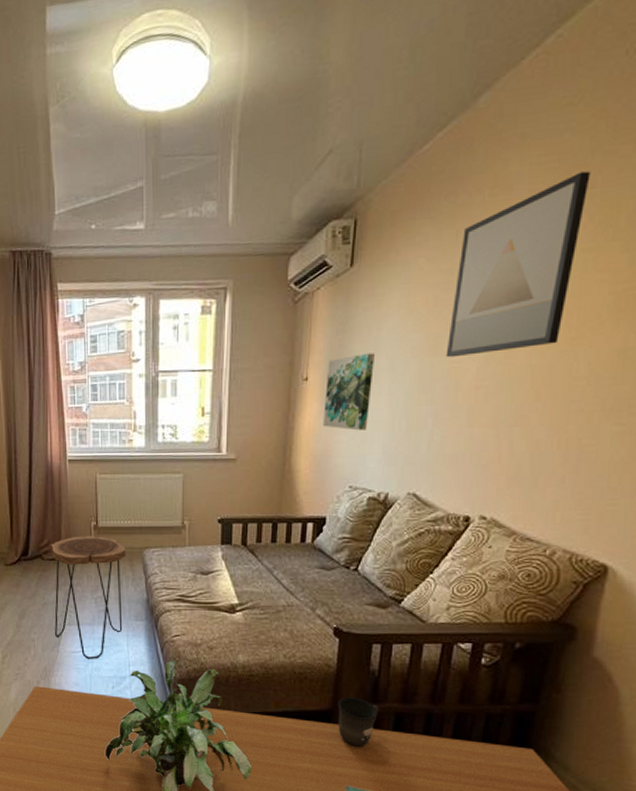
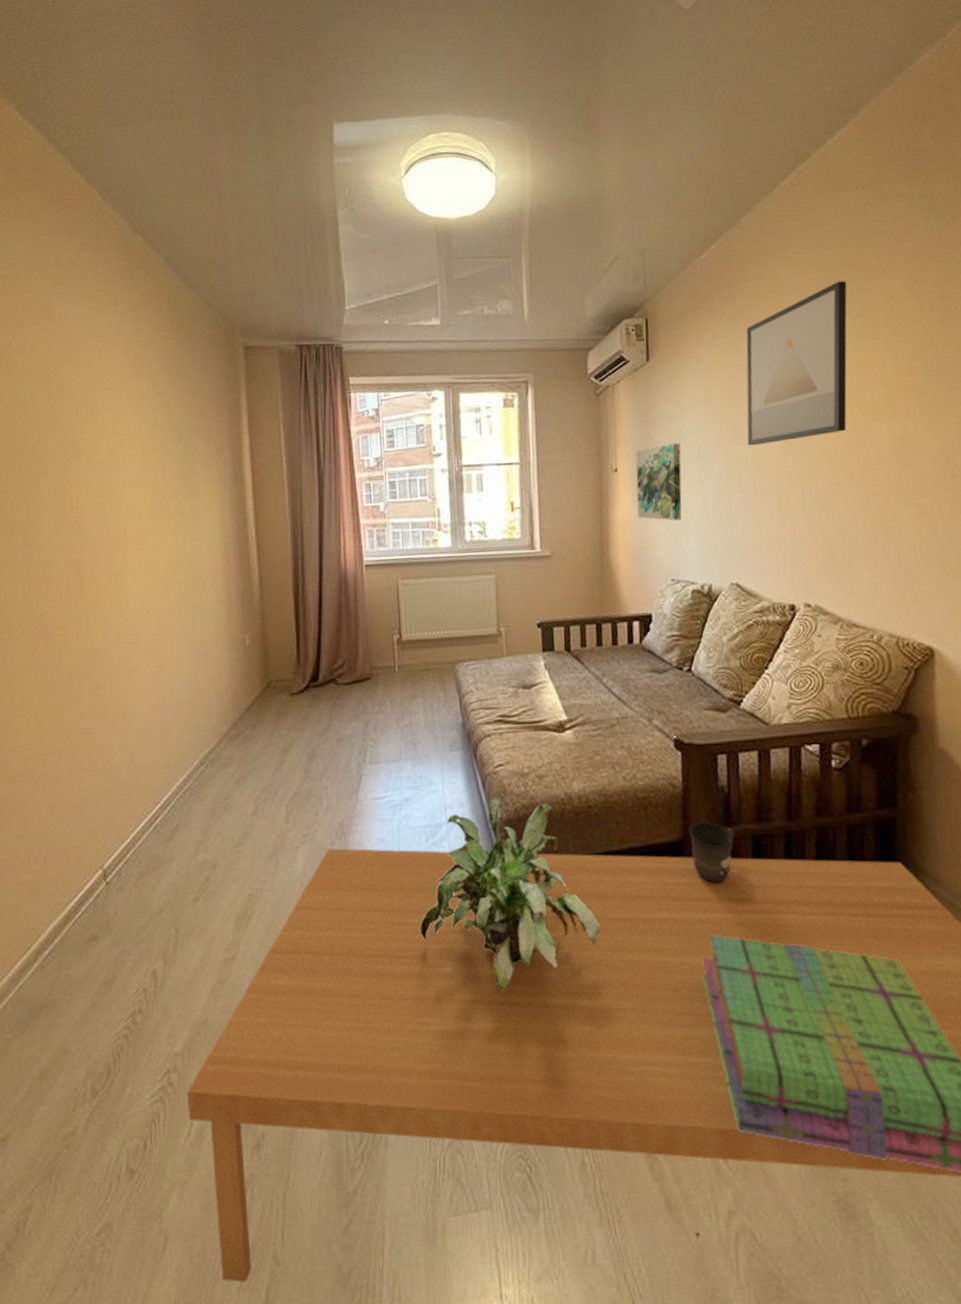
side table: present [51,536,126,659] -> none [346,651,436,806]

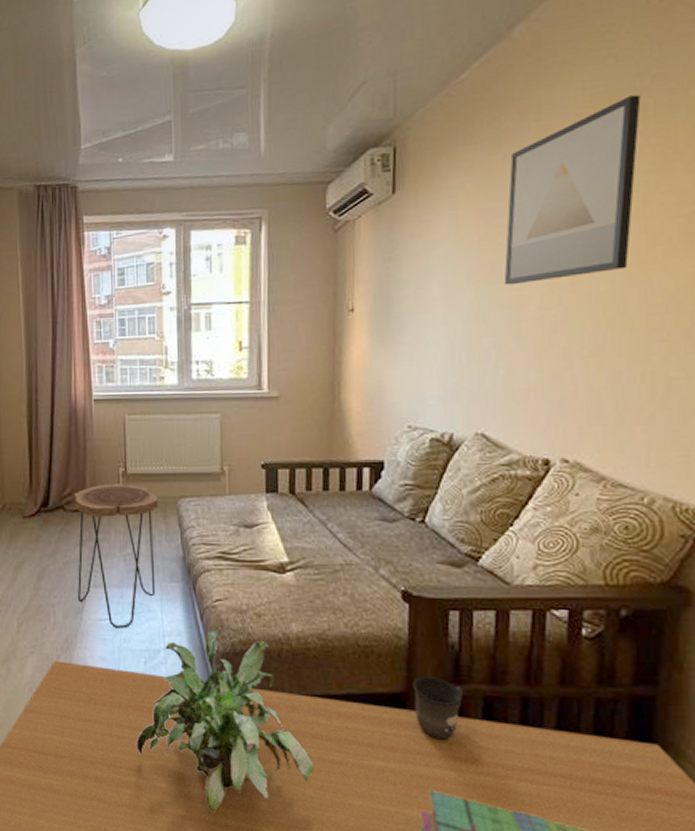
side table: none [346,651,436,806] -> present [74,484,159,628]
wall art: present [636,443,682,521] -> none [373,281,426,365]

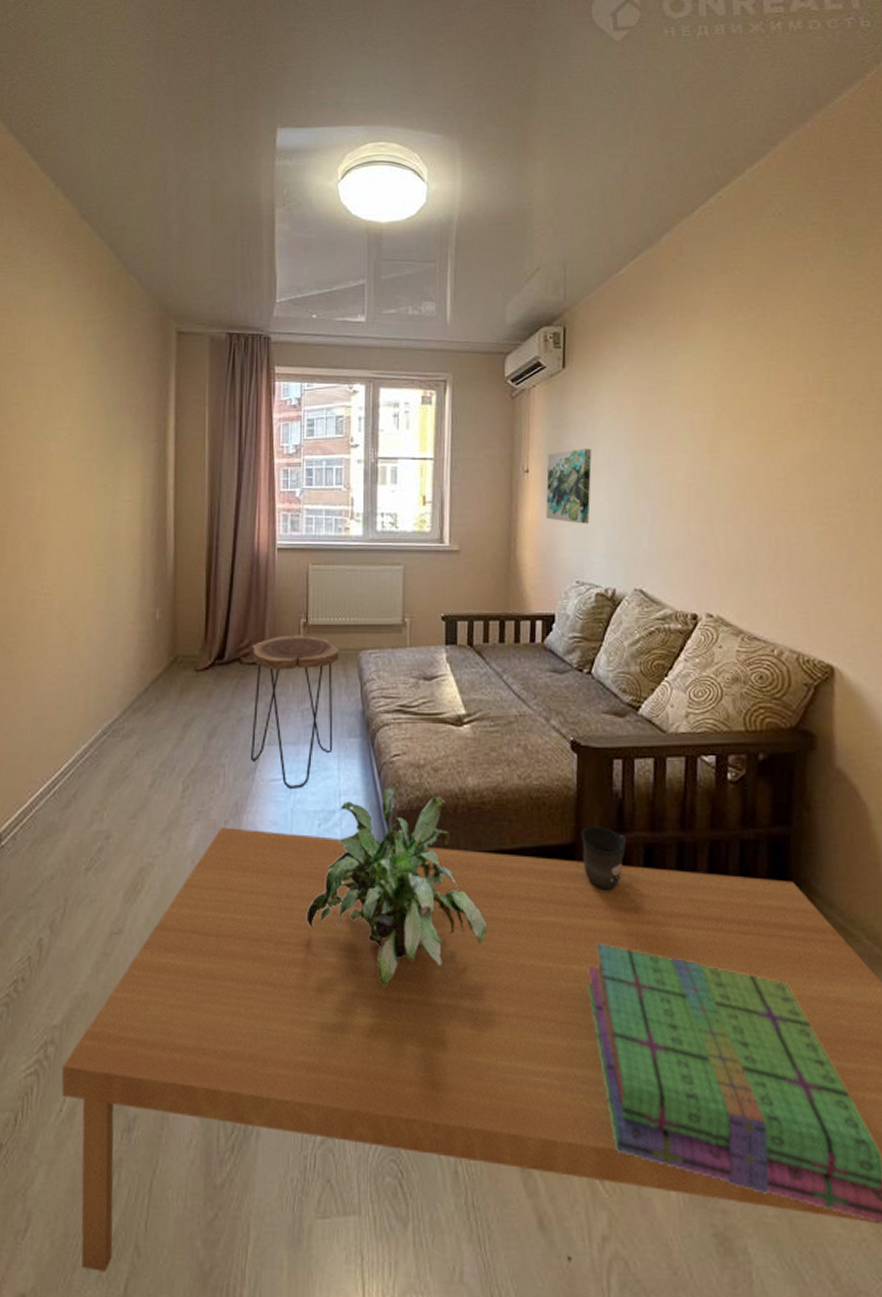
wall art: none [373,281,426,365] -> present [546,448,592,524]
wall art: present [504,94,641,286] -> none [656,302,761,456]

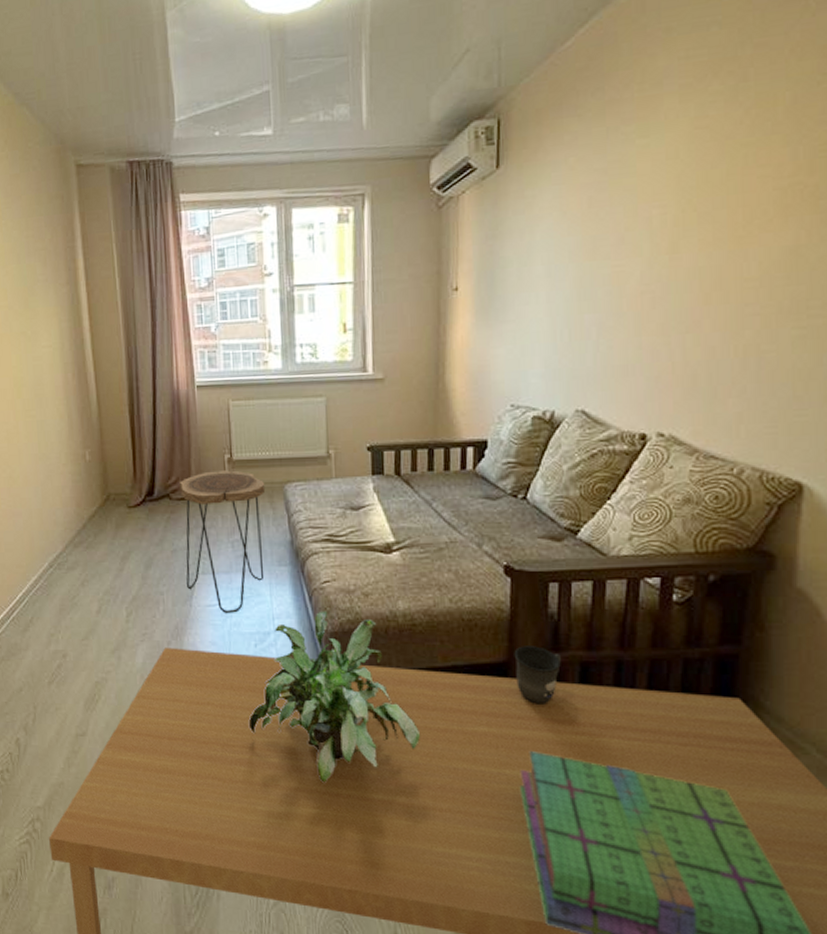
wall art: present [546,448,592,524] -> none [477,259,529,344]

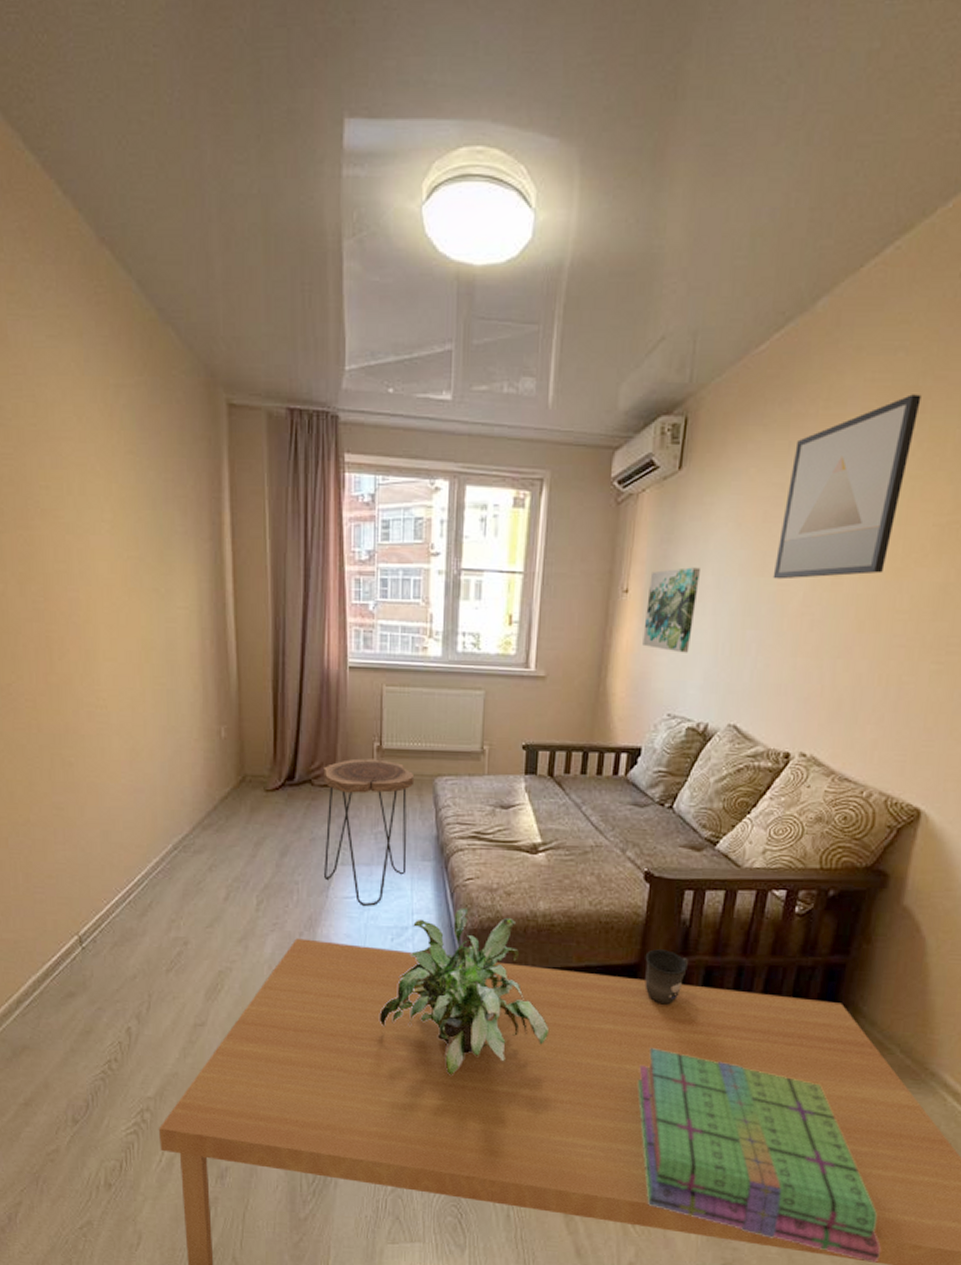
wall art: none [477,259,529,344] -> present [643,567,700,653]
wall art: none [605,64,742,262] -> present [772,394,922,580]

